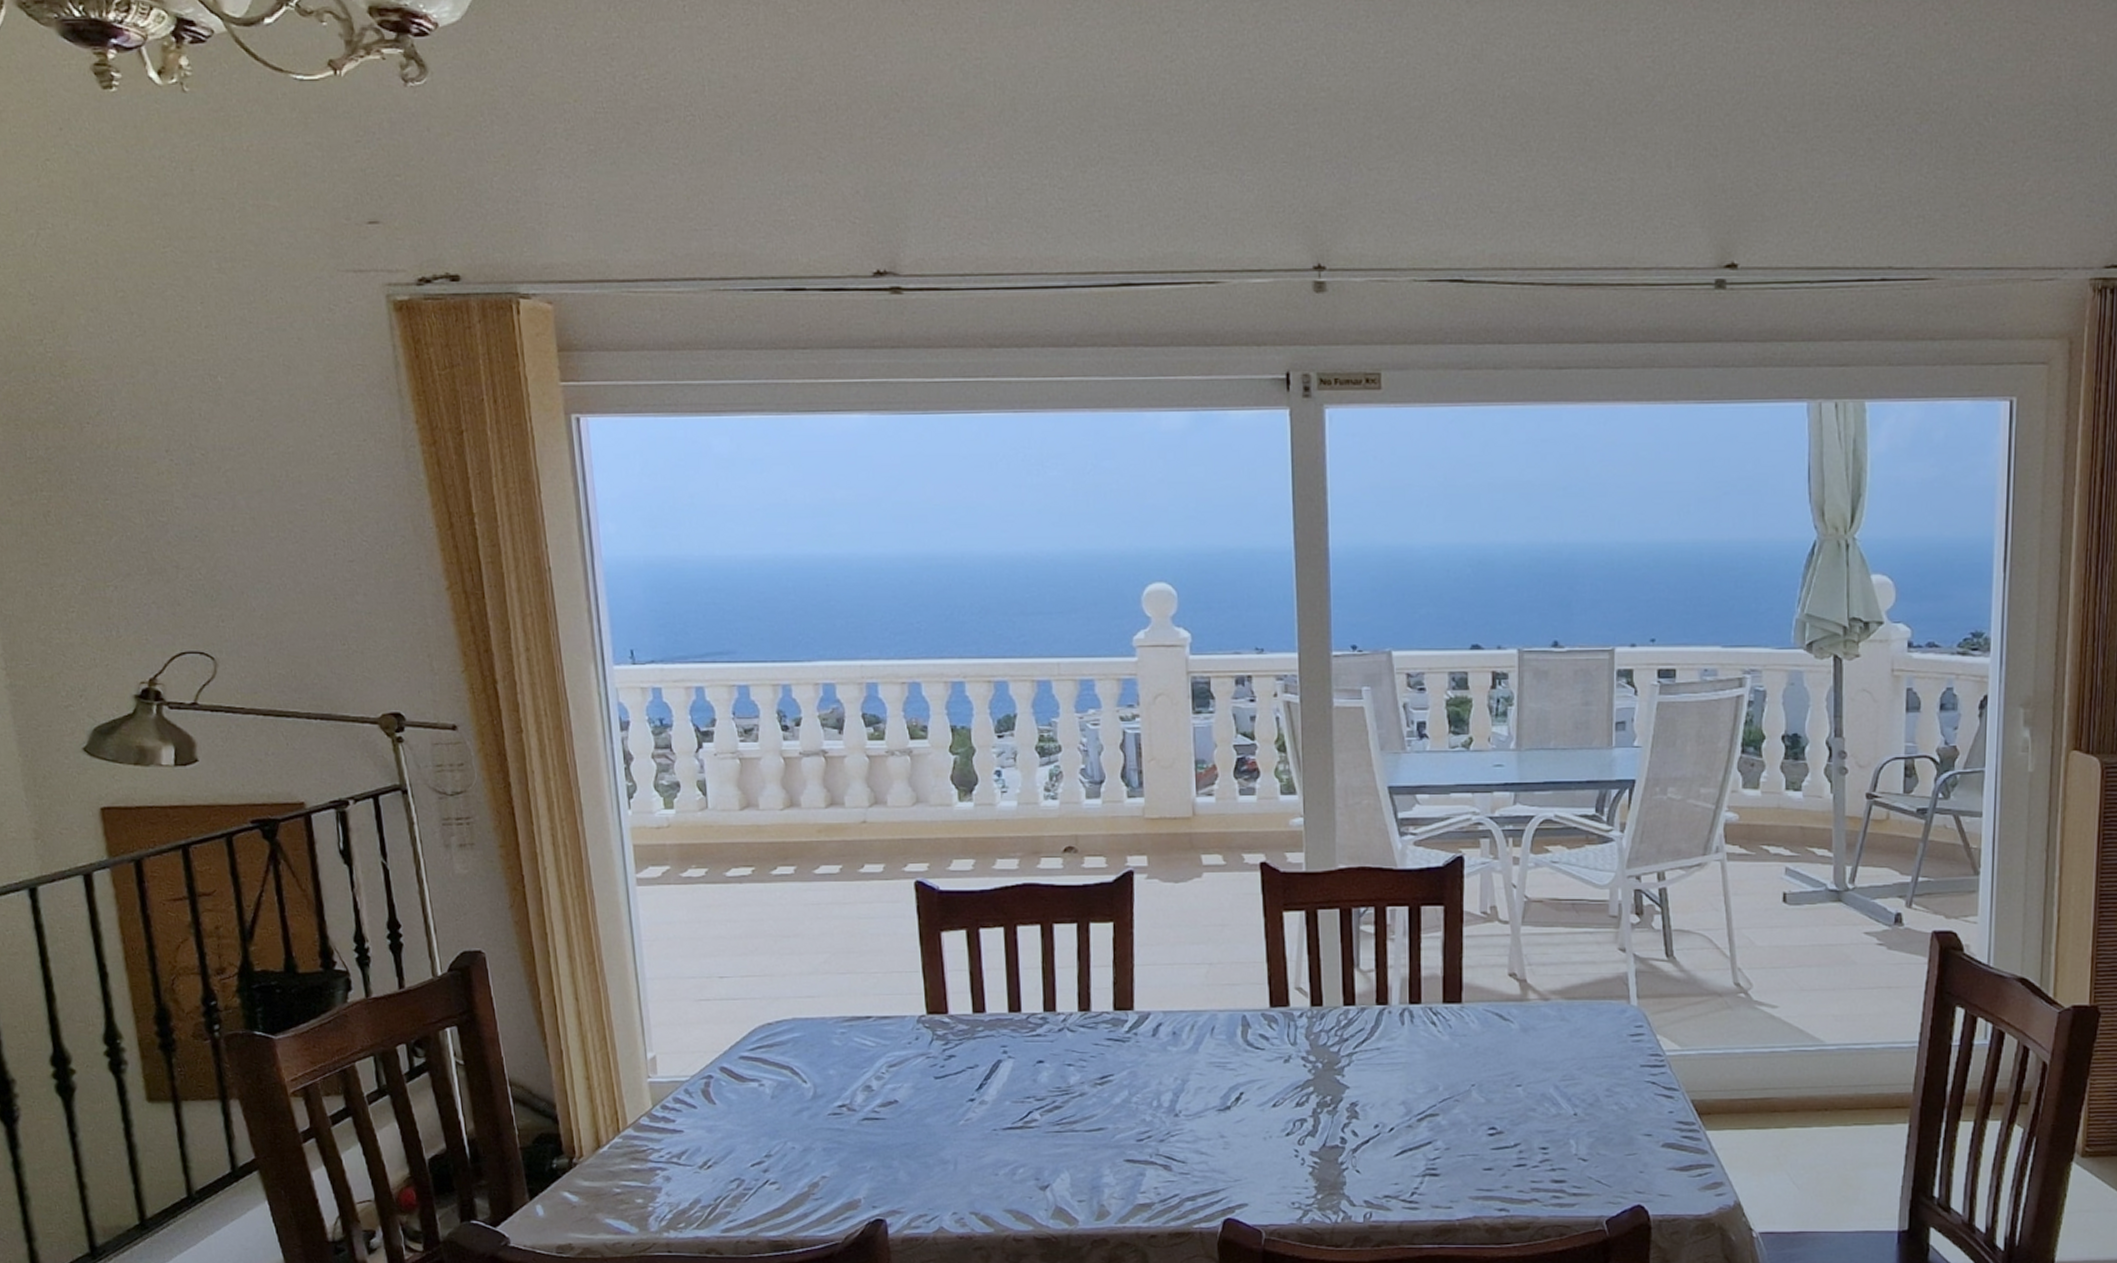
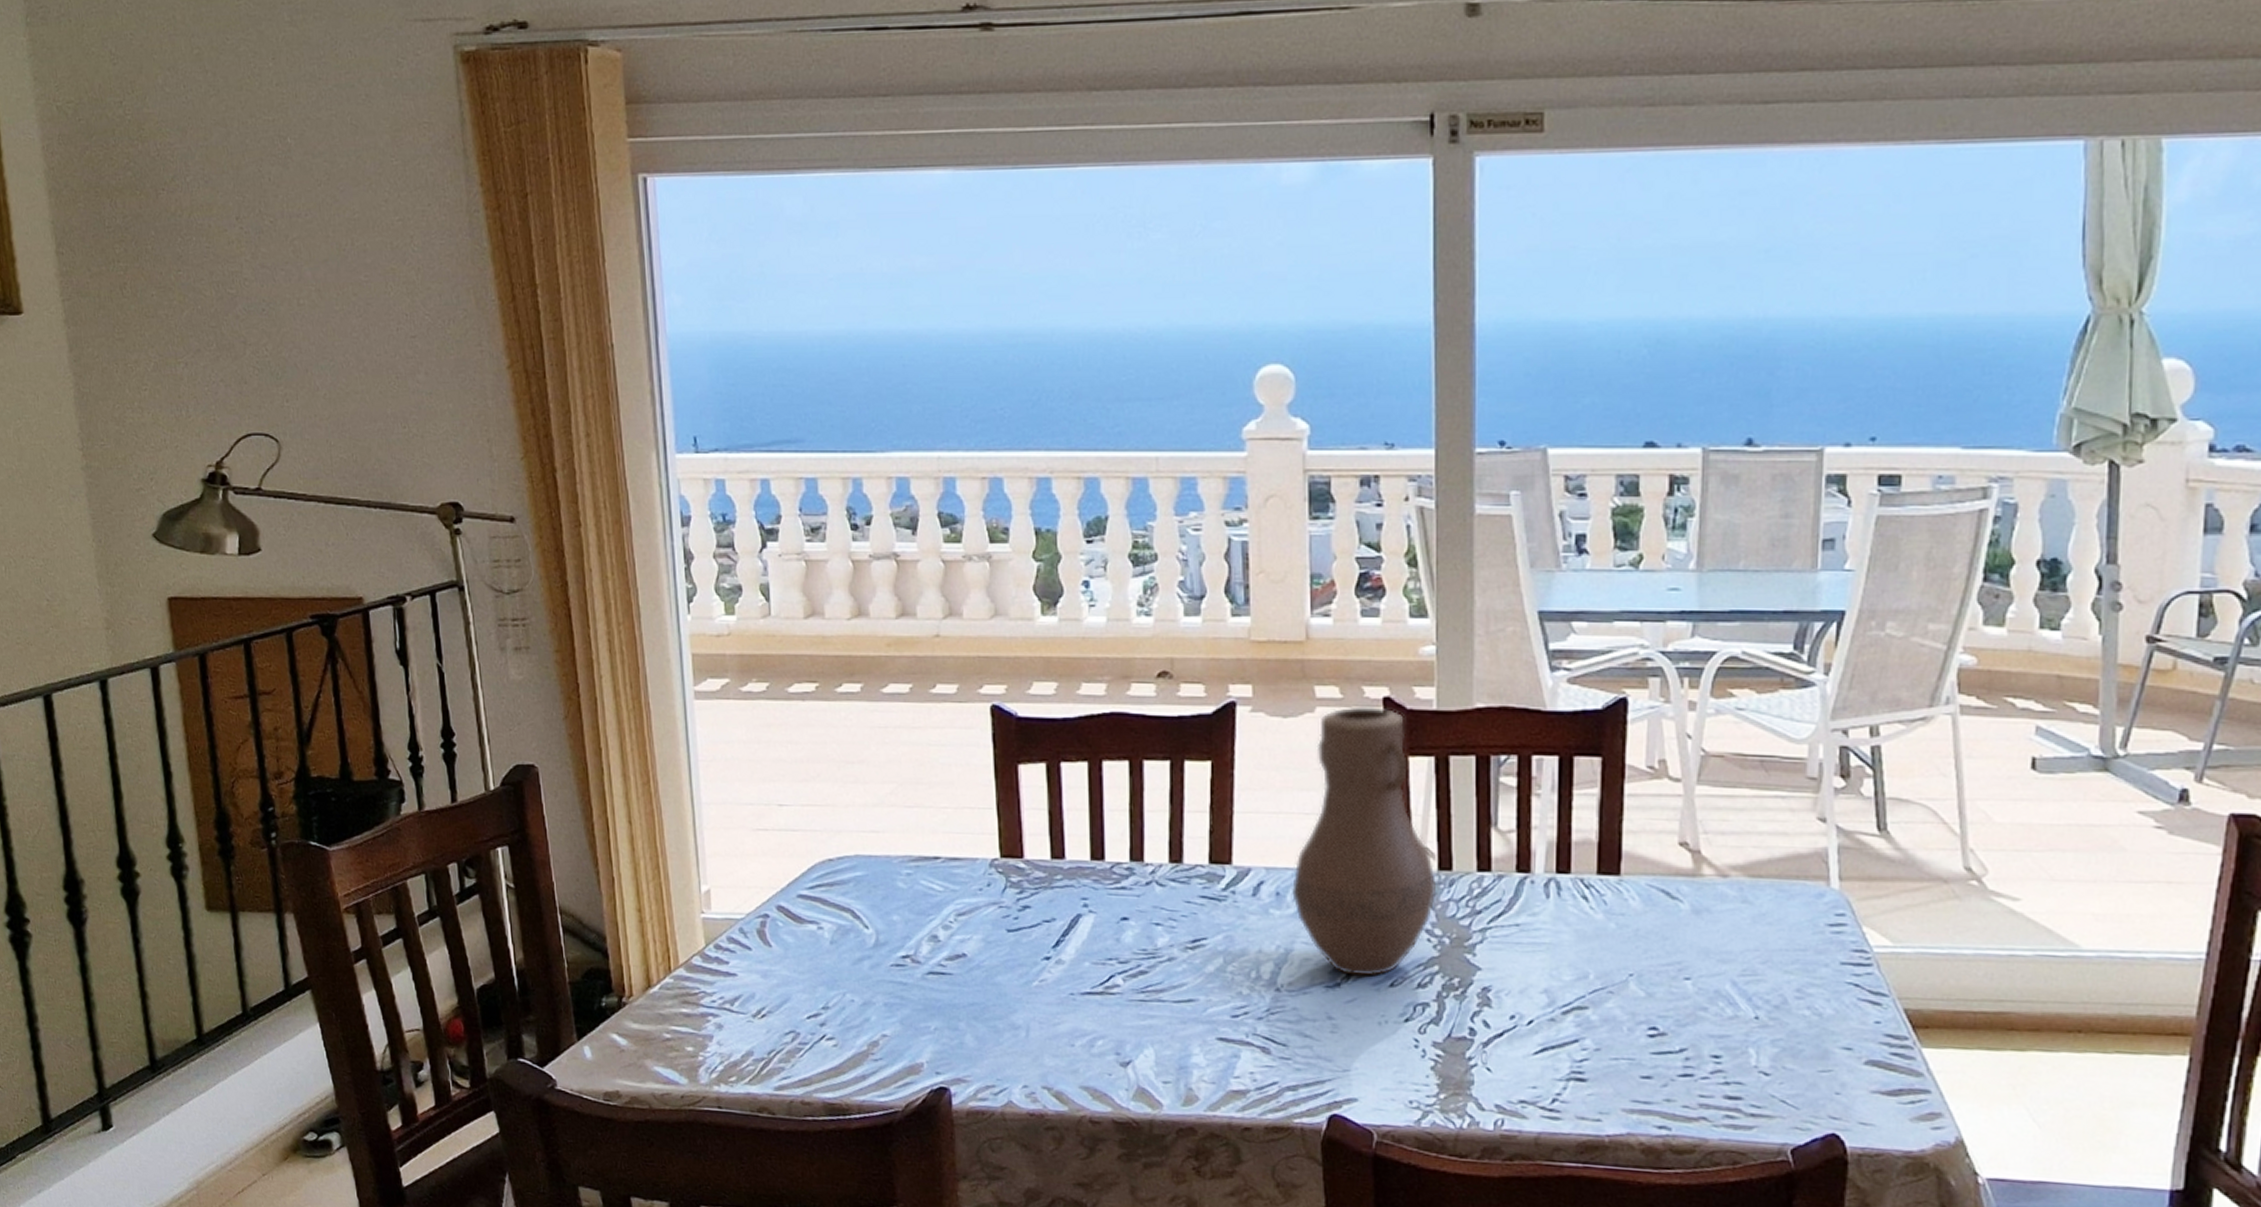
vase: none [1185,871,1311,1099] -> present [1290,706,1437,977]

